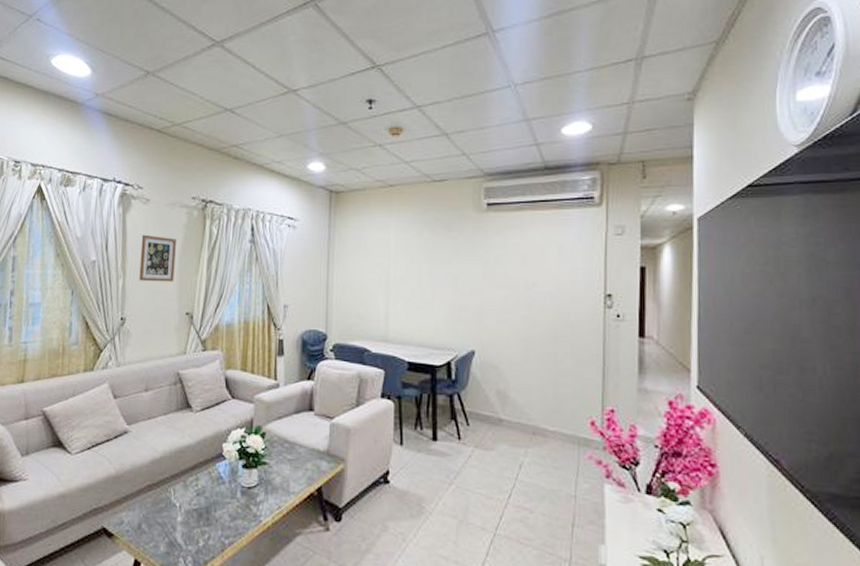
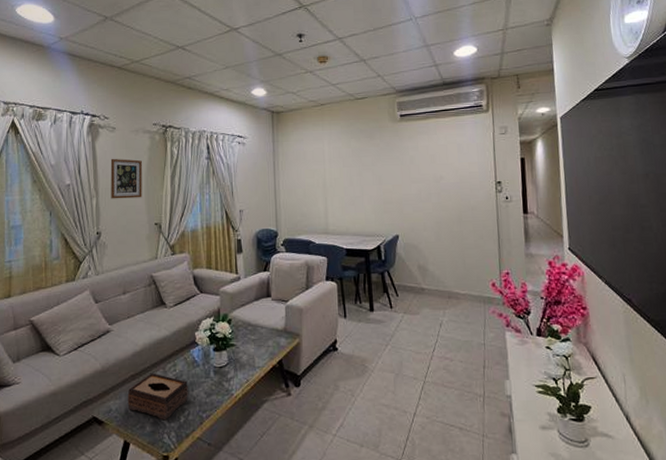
tissue box: none [141,485,210,542] -> present [127,373,188,421]

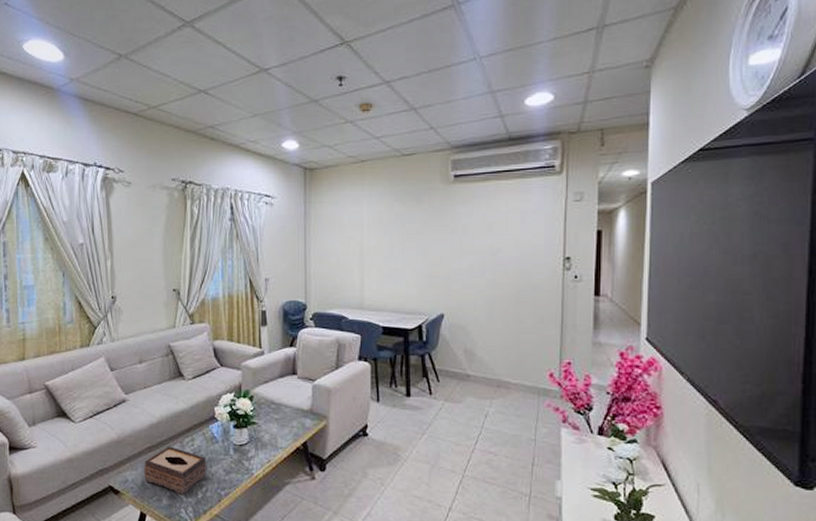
picture frame: present [110,158,142,199] -> none [126,216,160,261]

